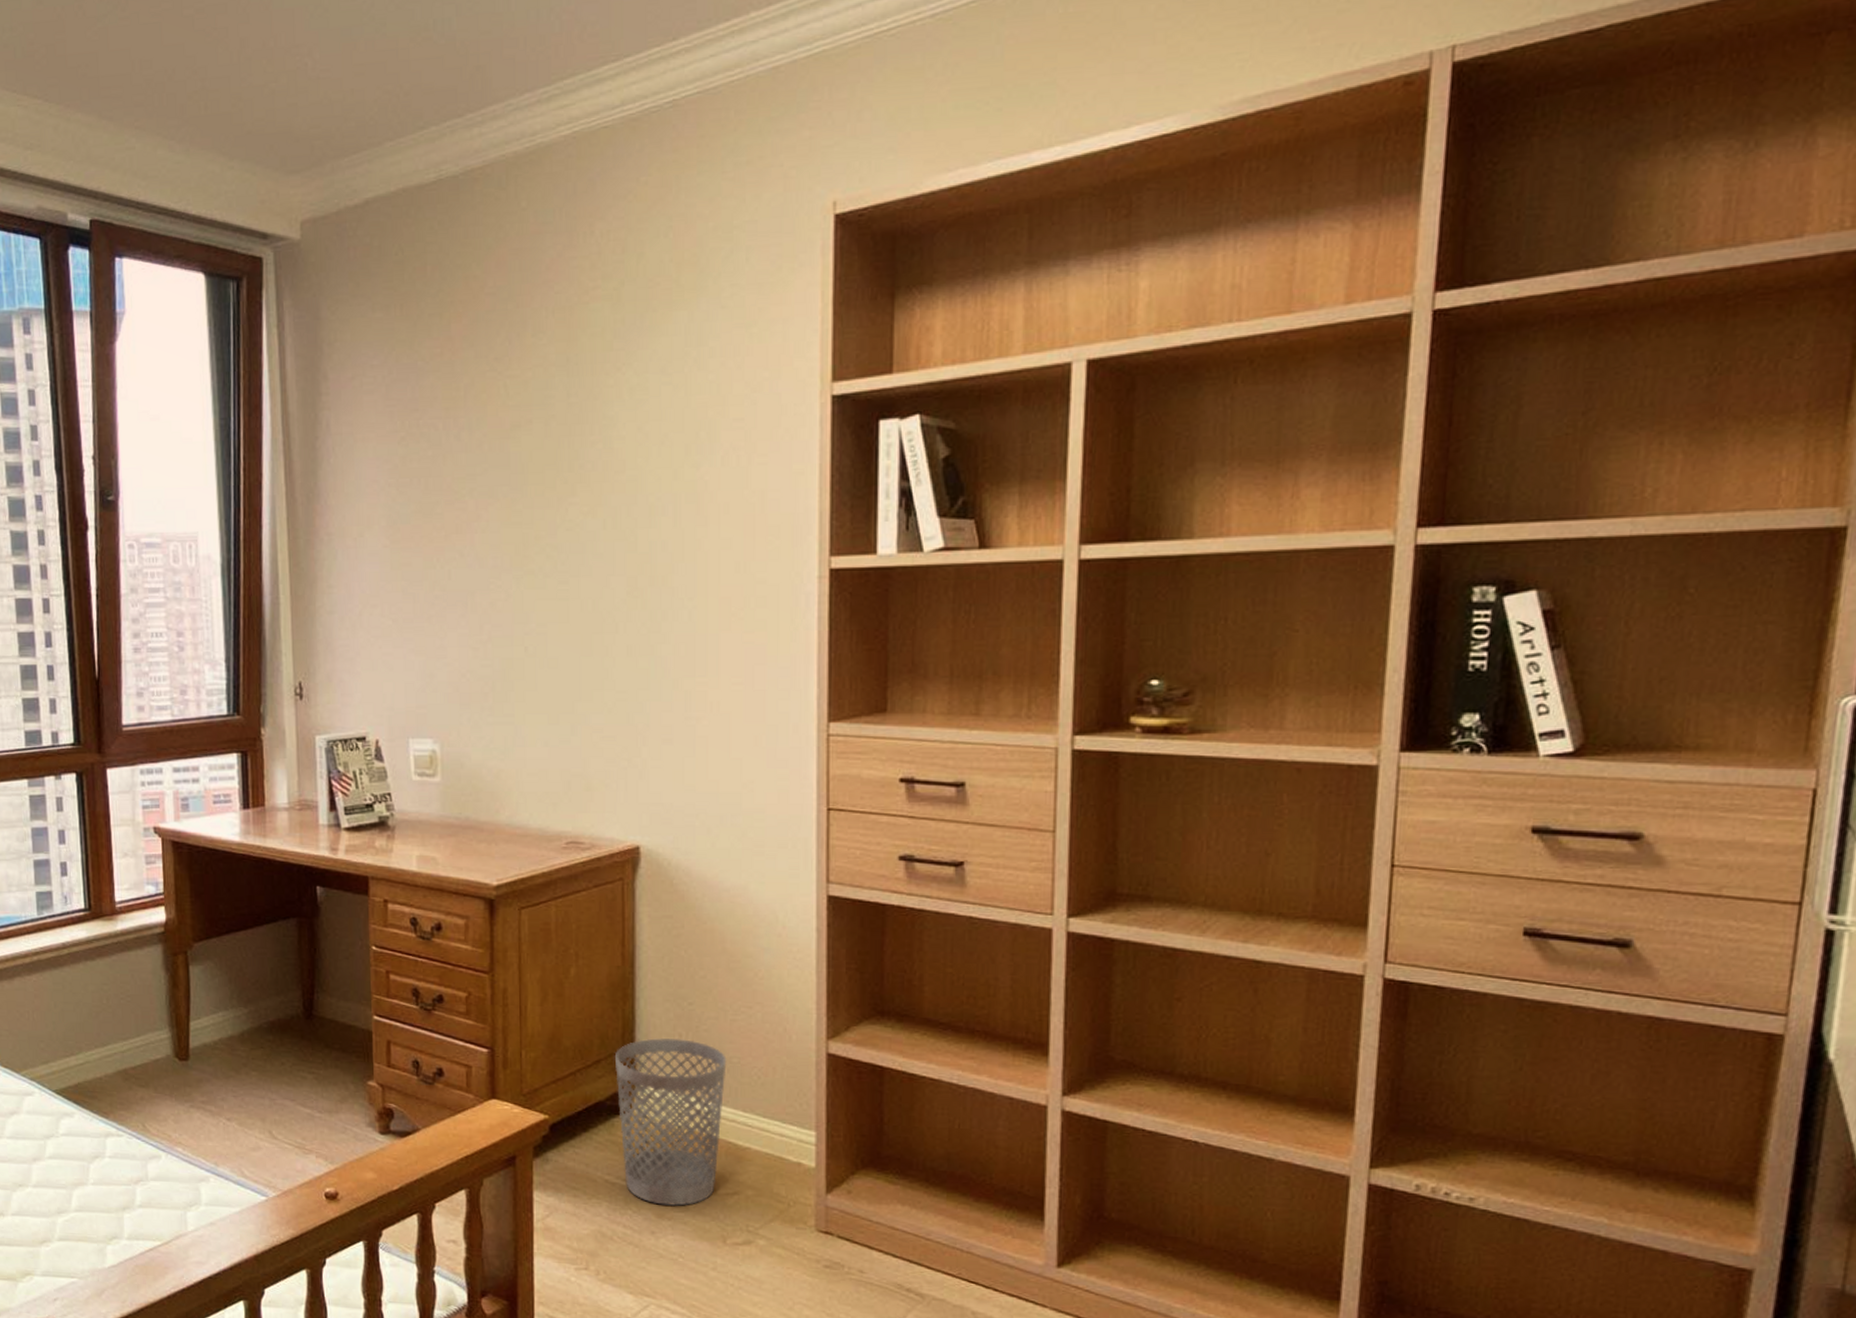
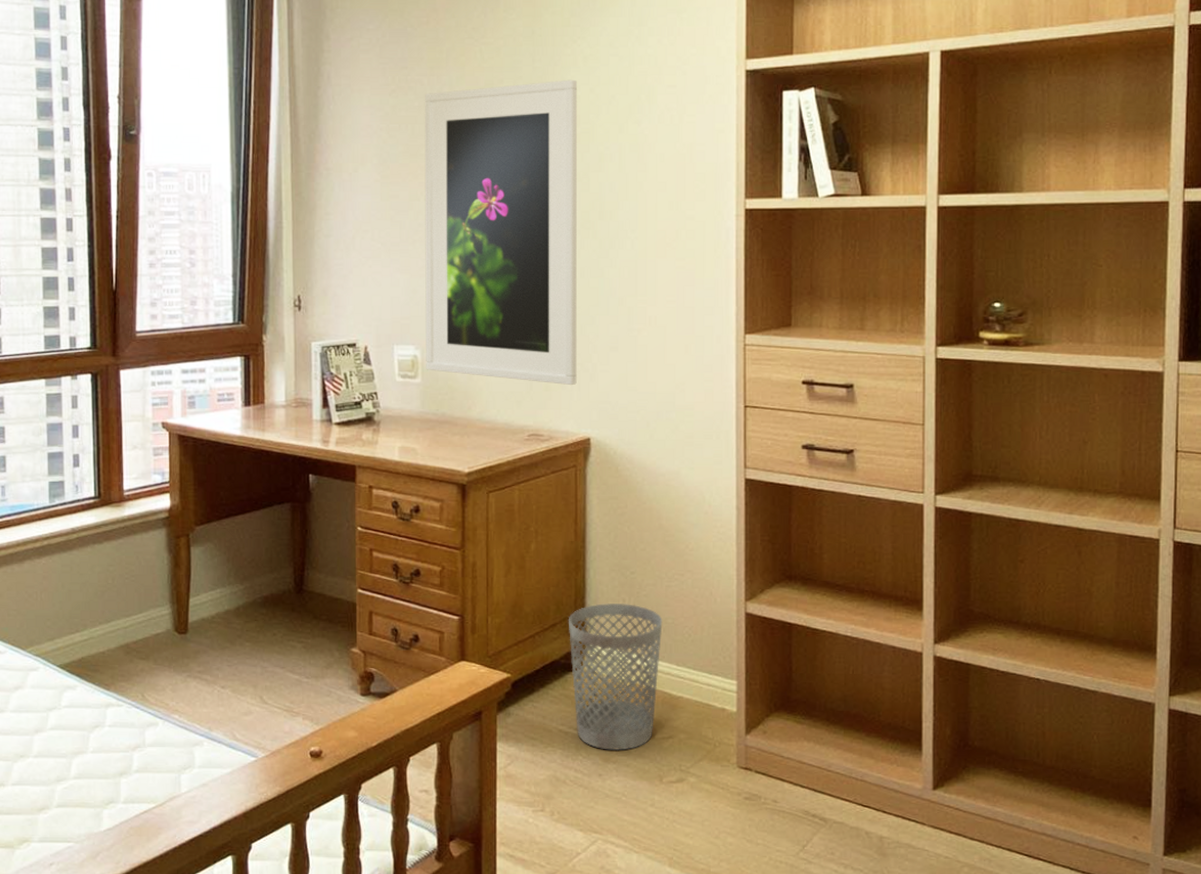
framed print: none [439,416,623,785] -> present [424,79,578,386]

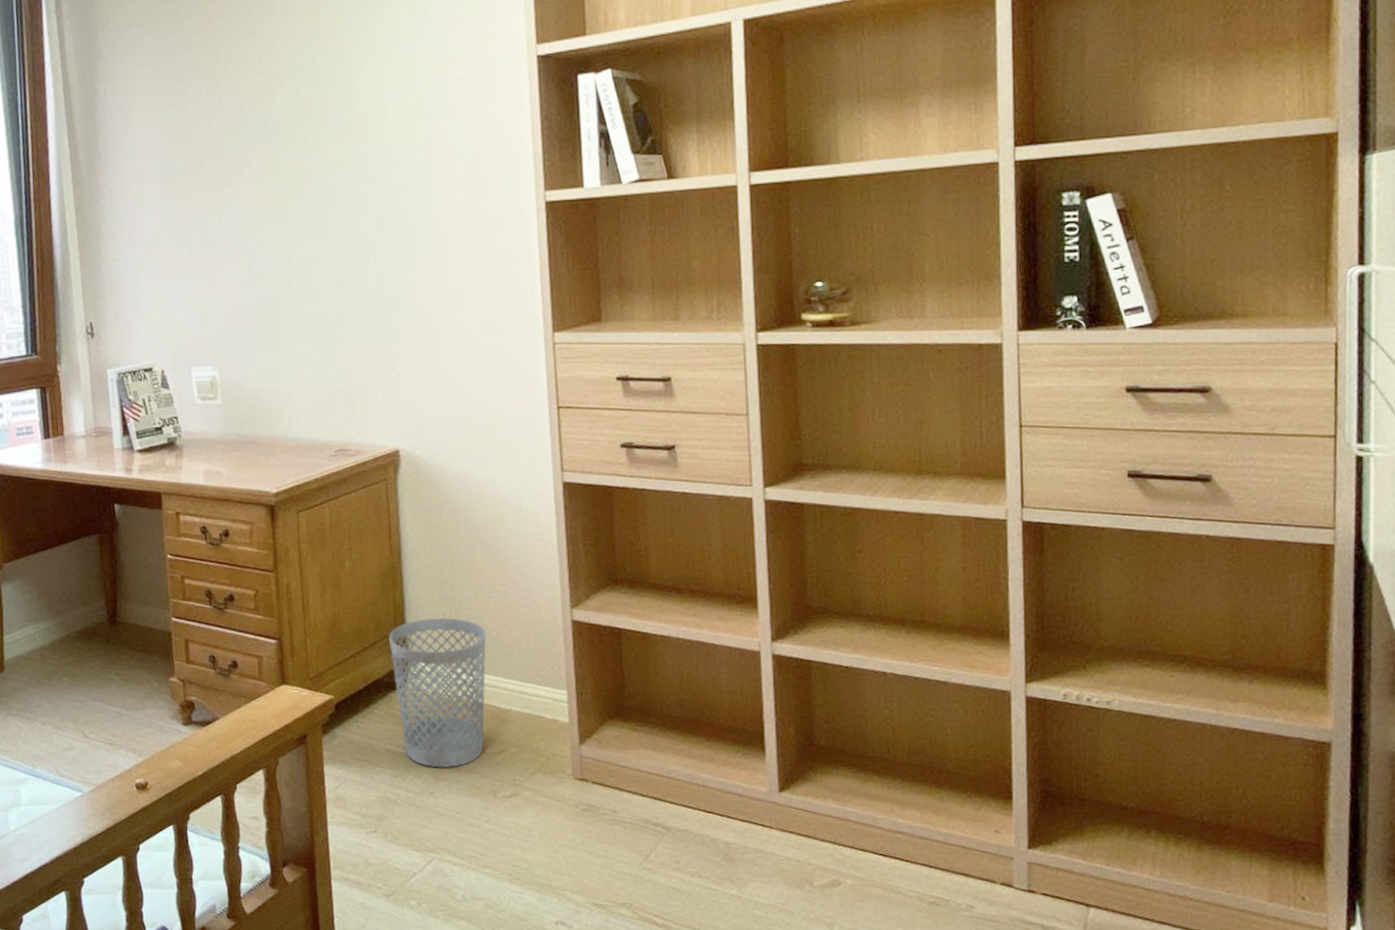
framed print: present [424,79,578,386] -> none [204,79,381,397]

